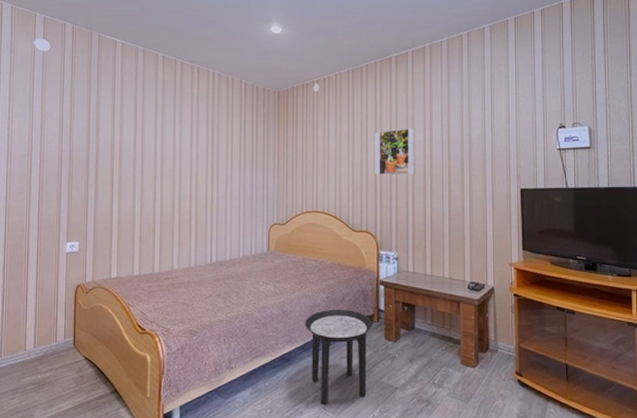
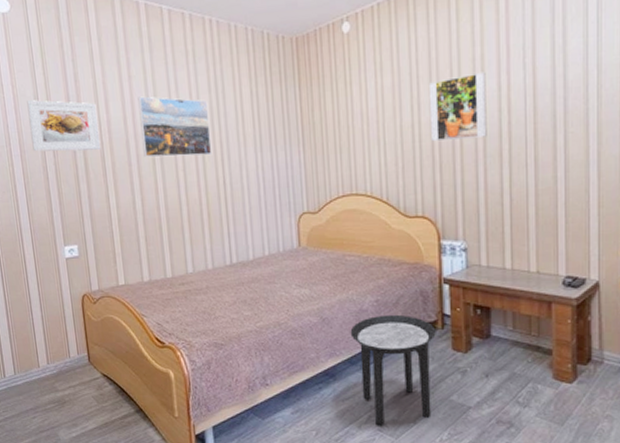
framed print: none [51,121,112,165] -> present [27,100,101,152]
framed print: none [147,125,205,175] -> present [138,96,212,158]

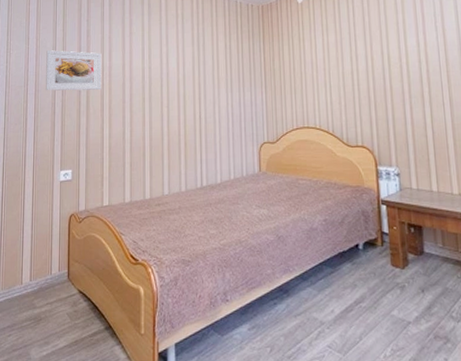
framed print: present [138,96,212,158] -> none [136,48,192,96]
side table: present [350,314,436,427] -> none [302,232,377,343]
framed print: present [428,72,487,142] -> none [363,32,411,86]

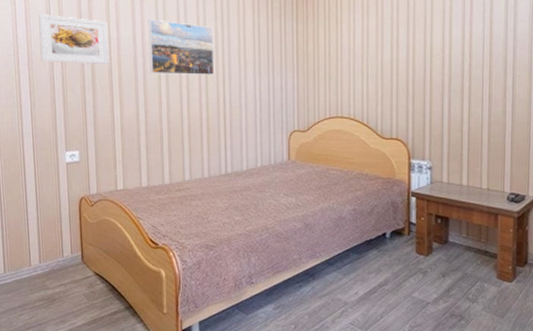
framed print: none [136,48,192,96] -> present [148,19,215,76]

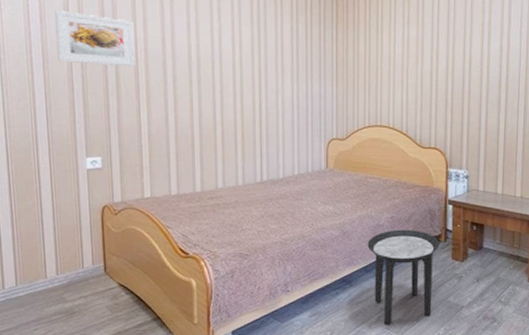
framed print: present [148,19,215,76] -> none [179,20,250,82]
side table: none [330,222,403,321] -> present [367,229,440,326]

